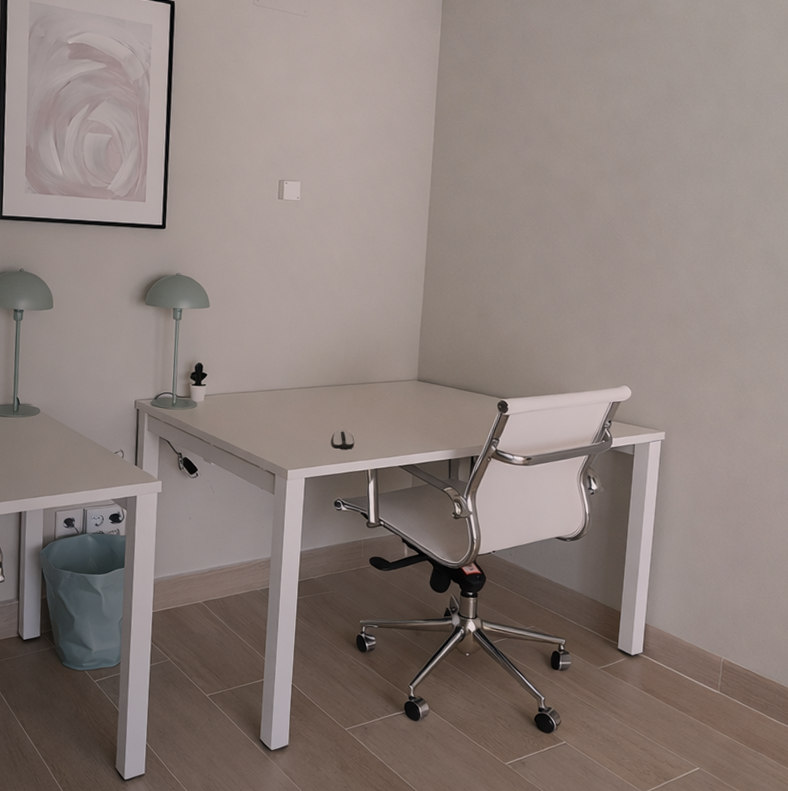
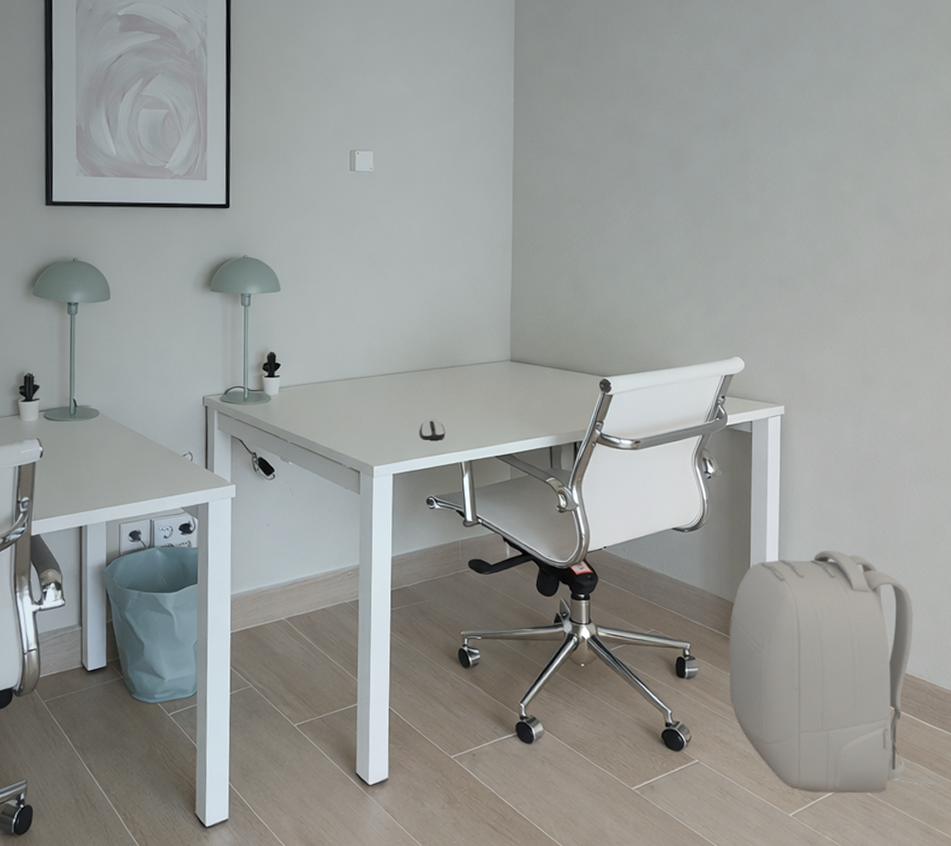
backpack: none [598,562,776,778] -> present [729,550,935,794]

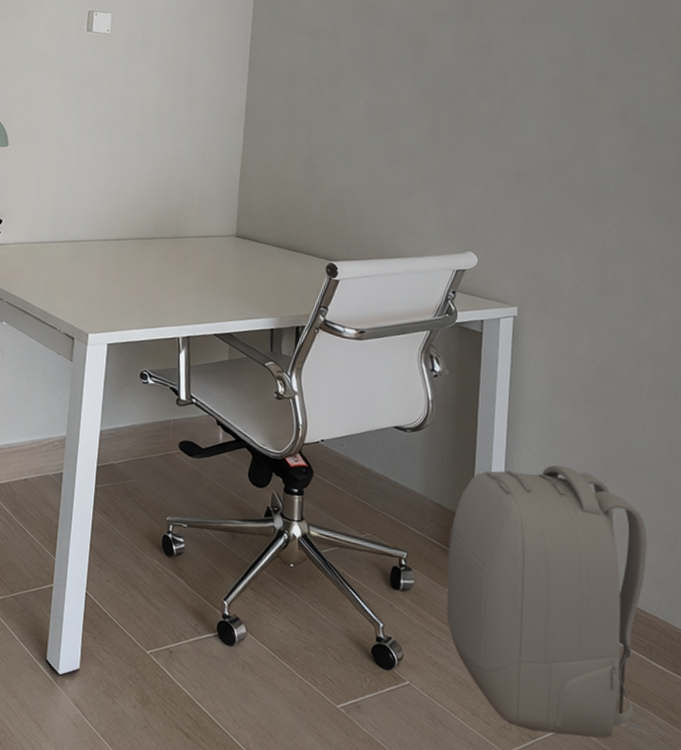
computer mouse: present [419,418,445,440] -> none [137,288,165,313]

